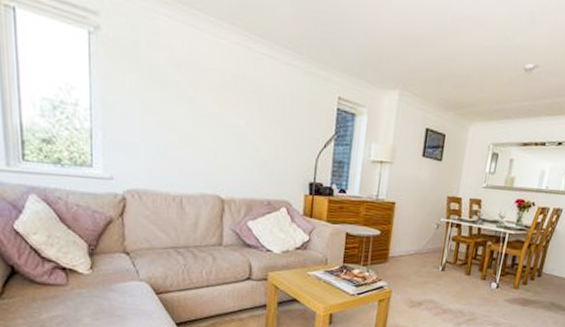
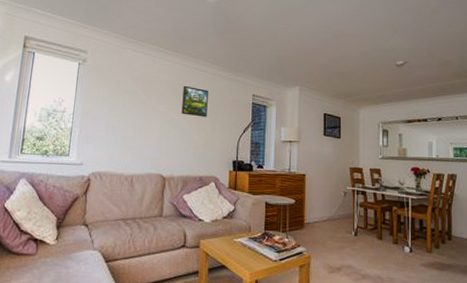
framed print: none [243,77,280,125] -> present [181,85,209,117]

